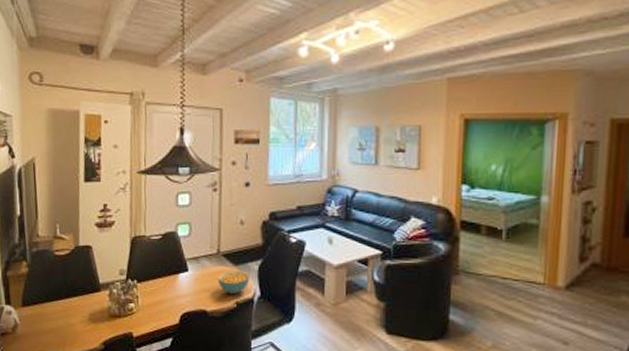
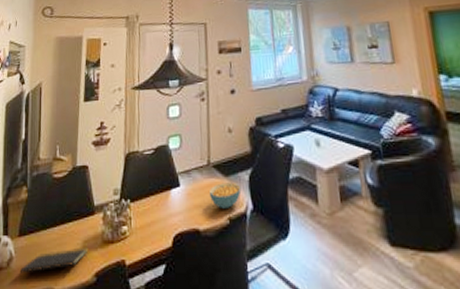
notepad: none [26,319,96,339] -> present [19,247,89,274]

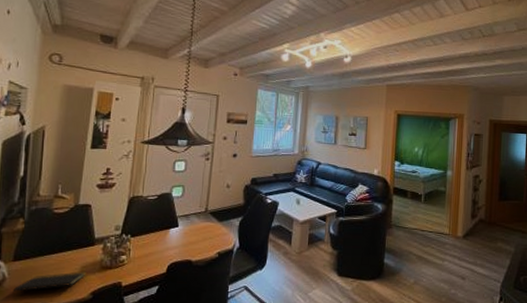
cereal bowl: present [210,182,242,208] -> none [204,226,232,245]

